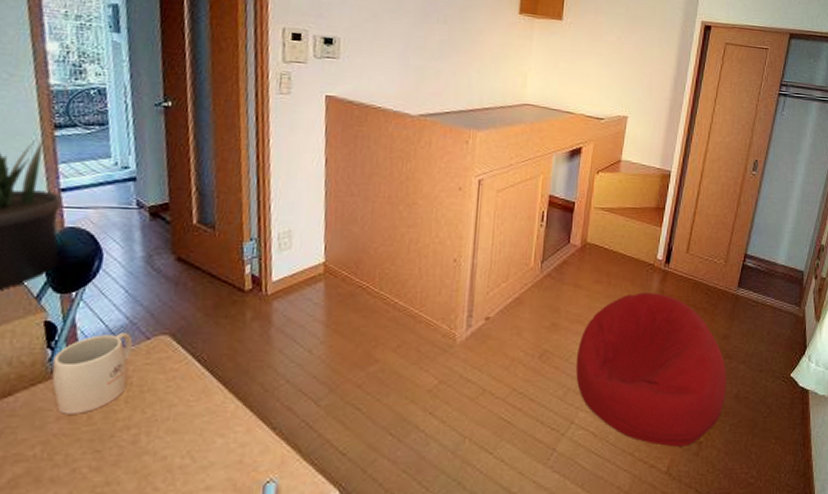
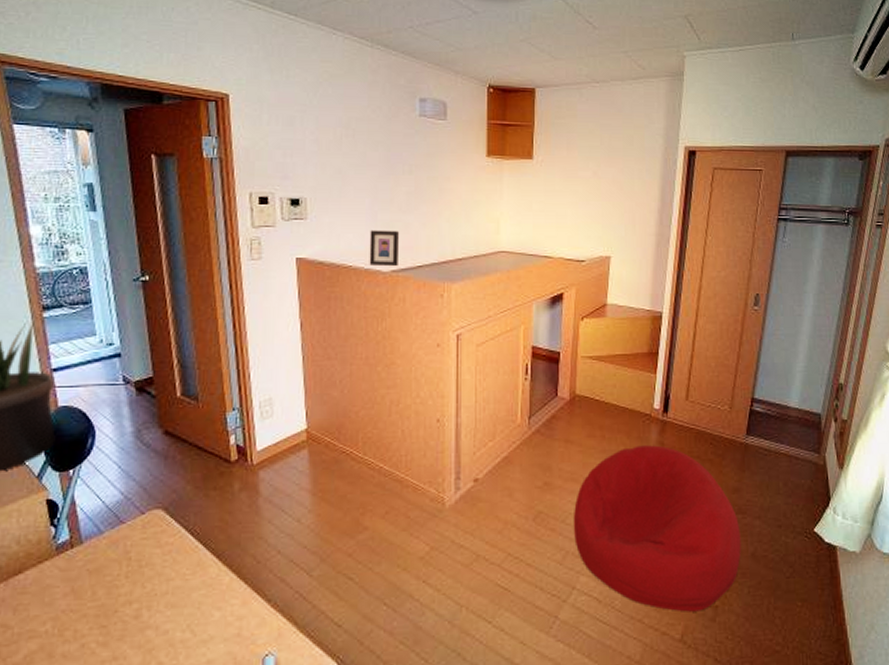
mug: present [51,332,133,414] -> none [56,507,129,591]
picture frame: none [398,74,429,112] -> present [369,230,399,267]

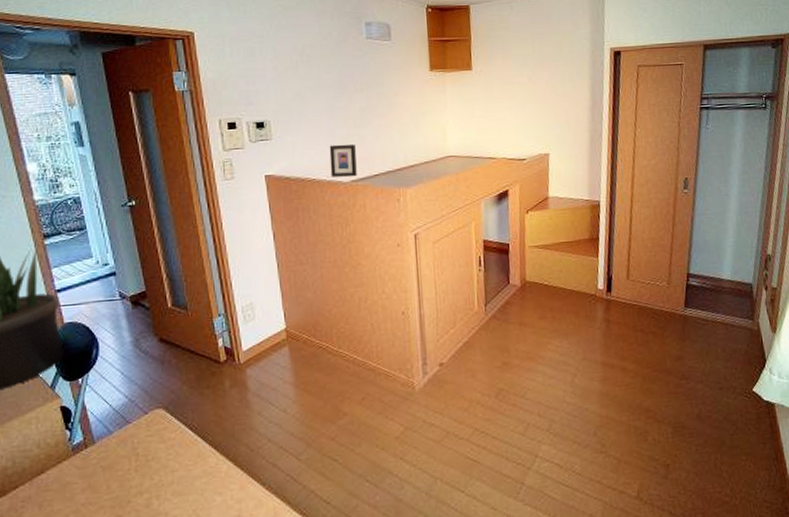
beanbag: present [574,445,741,612] -> none [532,322,687,472]

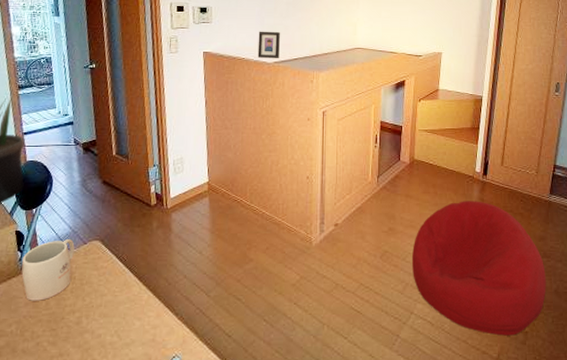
mug: none [73,409,135,486] -> present [21,238,75,301]
beanbag: none [532,322,687,472] -> present [412,201,546,336]

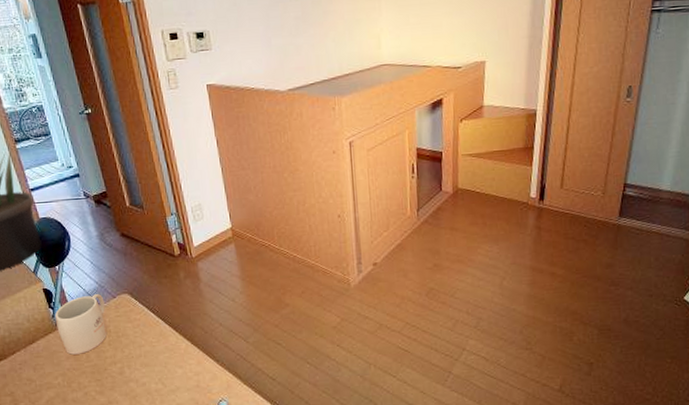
picture frame: present [257,31,280,59] -> none [266,53,293,87]
beanbag: present [412,201,546,336] -> none [461,229,614,368]

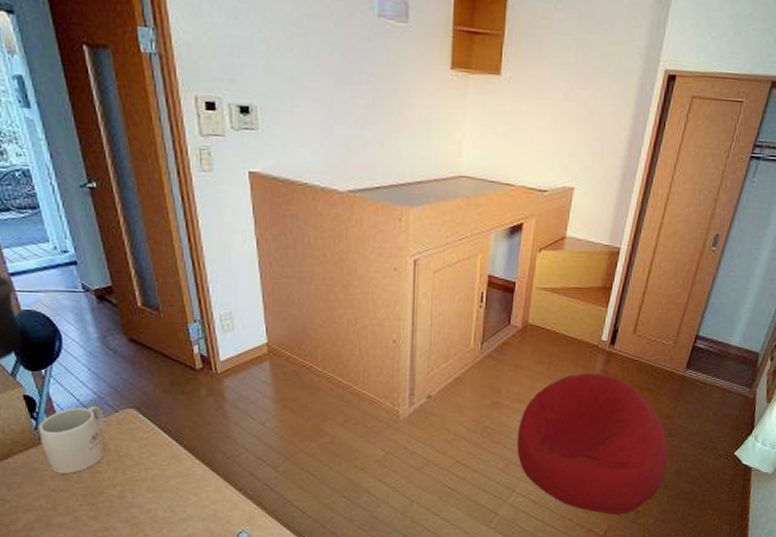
beanbag: none [461,229,614,368] -> present [517,373,668,514]

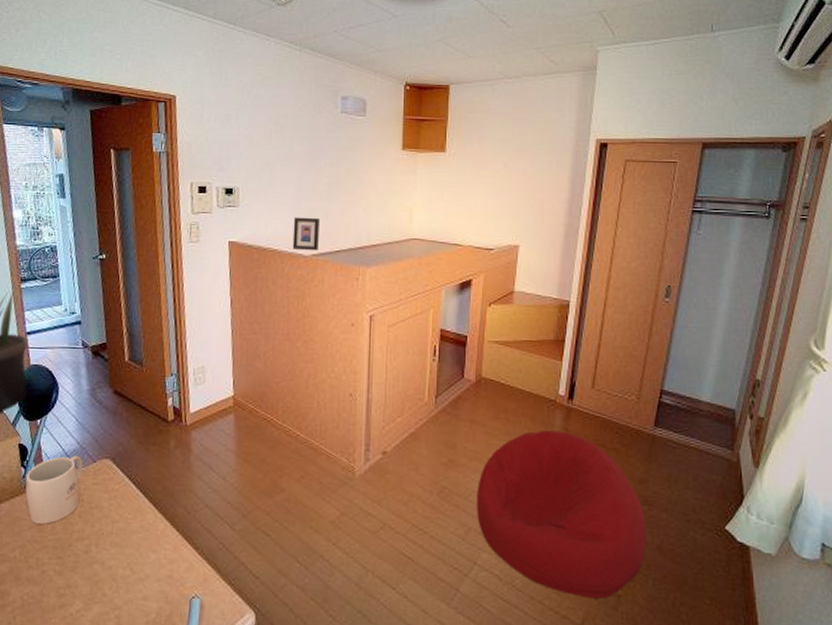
picture frame: none [325,145,356,187] -> present [292,217,319,251]

